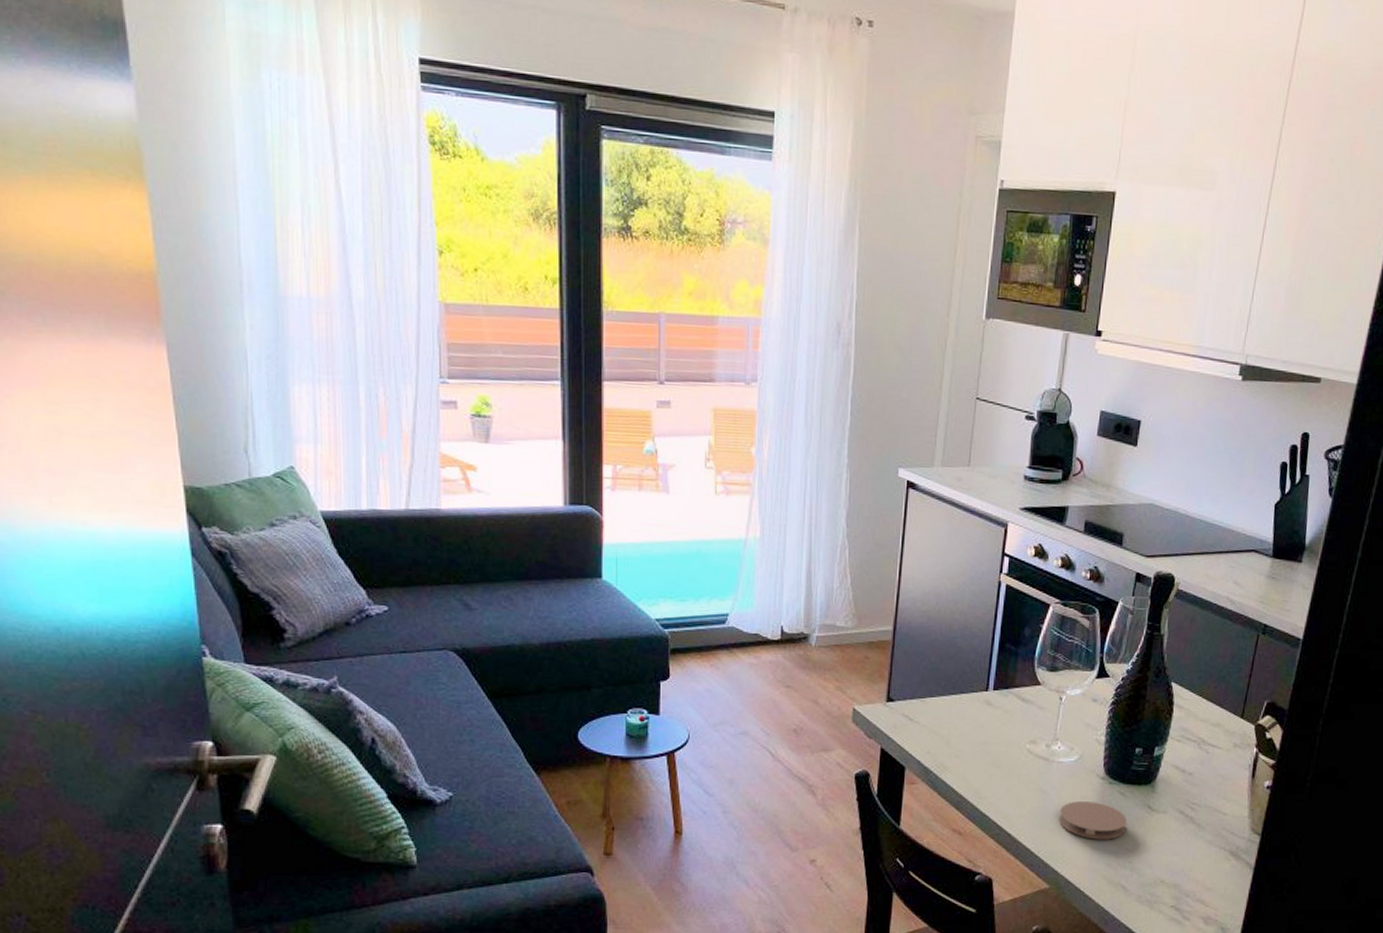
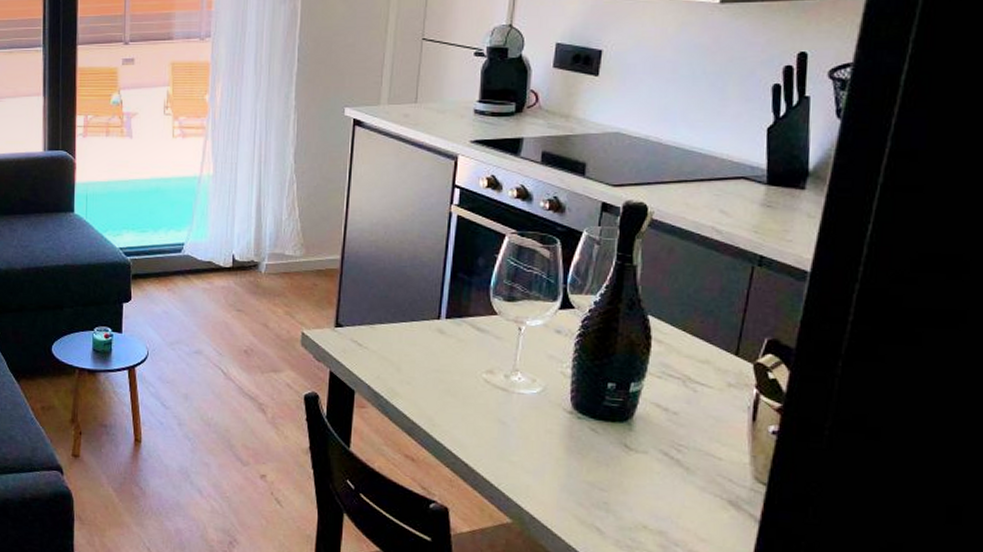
coaster: present [1059,801,1127,840] -> none [521,435,600,478]

